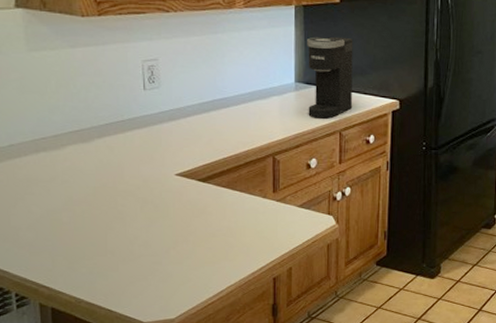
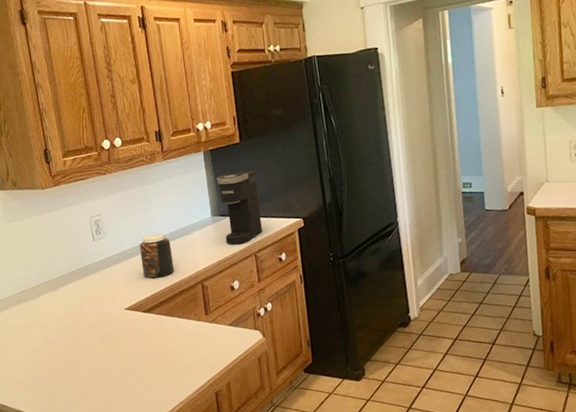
jar: none [202,92,243,144] -> present [139,233,175,279]

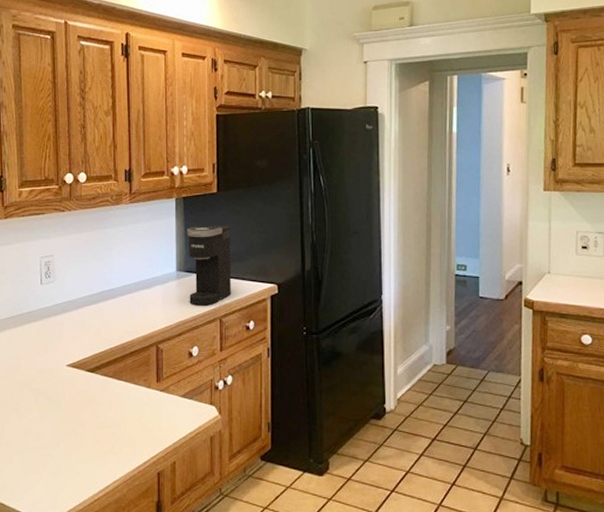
jar: present [139,233,175,279] -> none [92,283,128,334]

